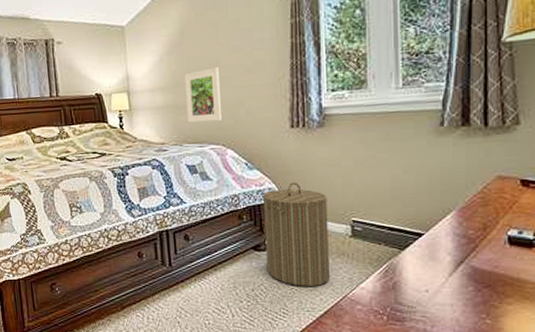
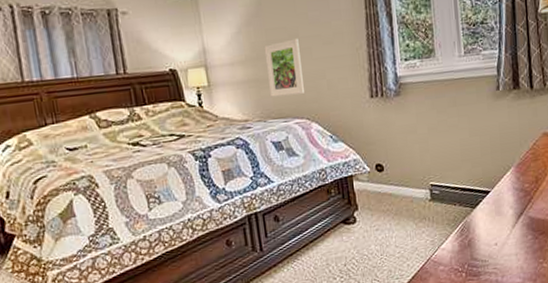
laundry hamper: present [262,182,330,286] -> none [348,151,415,255]

